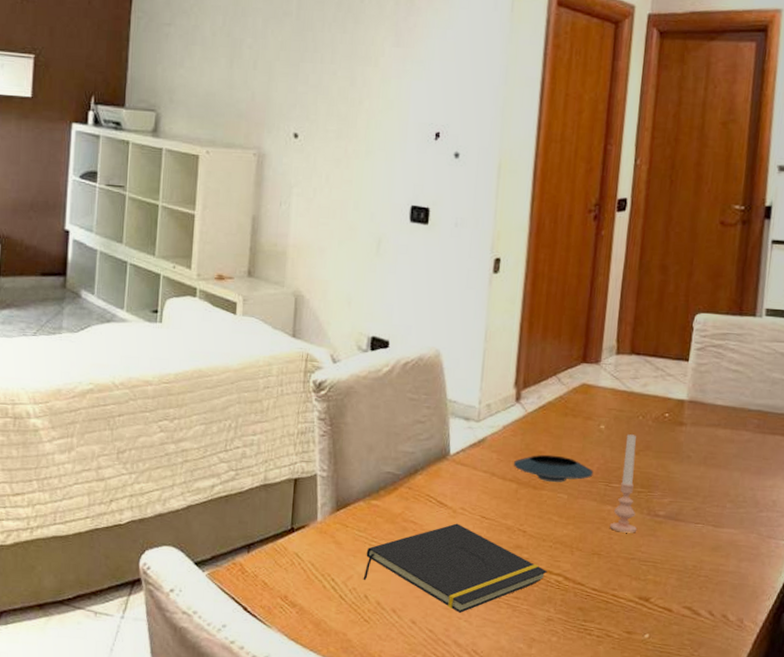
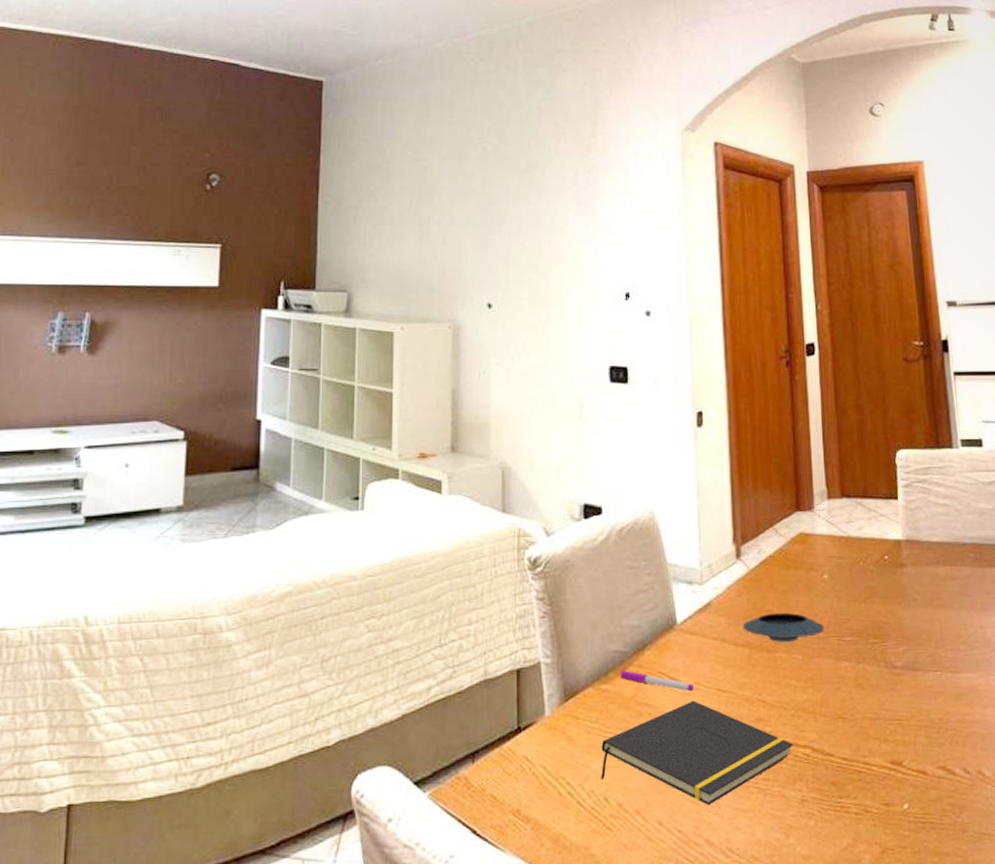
pen: none [391,490,460,516] -> present [620,670,695,692]
candle: present [610,433,638,533] -> none [850,580,878,690]

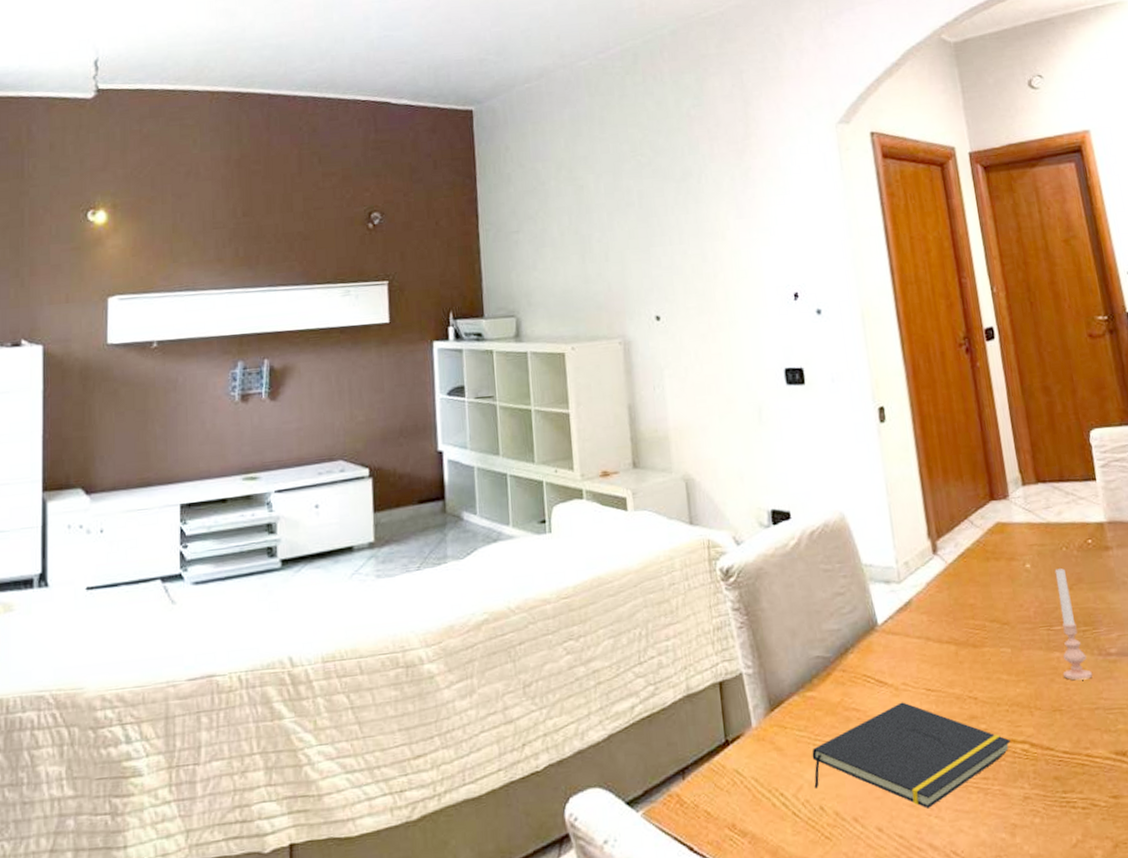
pen: present [620,670,695,692] -> none [825,675,902,694]
saucer: present [743,612,824,643] -> none [947,605,1032,637]
candle: none [850,580,878,690] -> present [1054,567,1093,680]

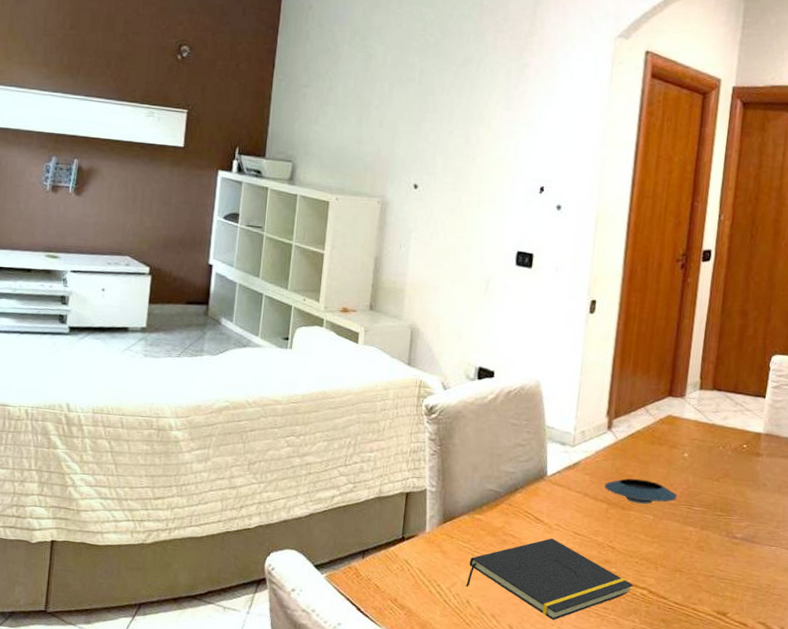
saucer: none [947,605,1032,637] -> present [605,478,677,505]
candle: present [1054,567,1093,680] -> none [692,462,717,553]

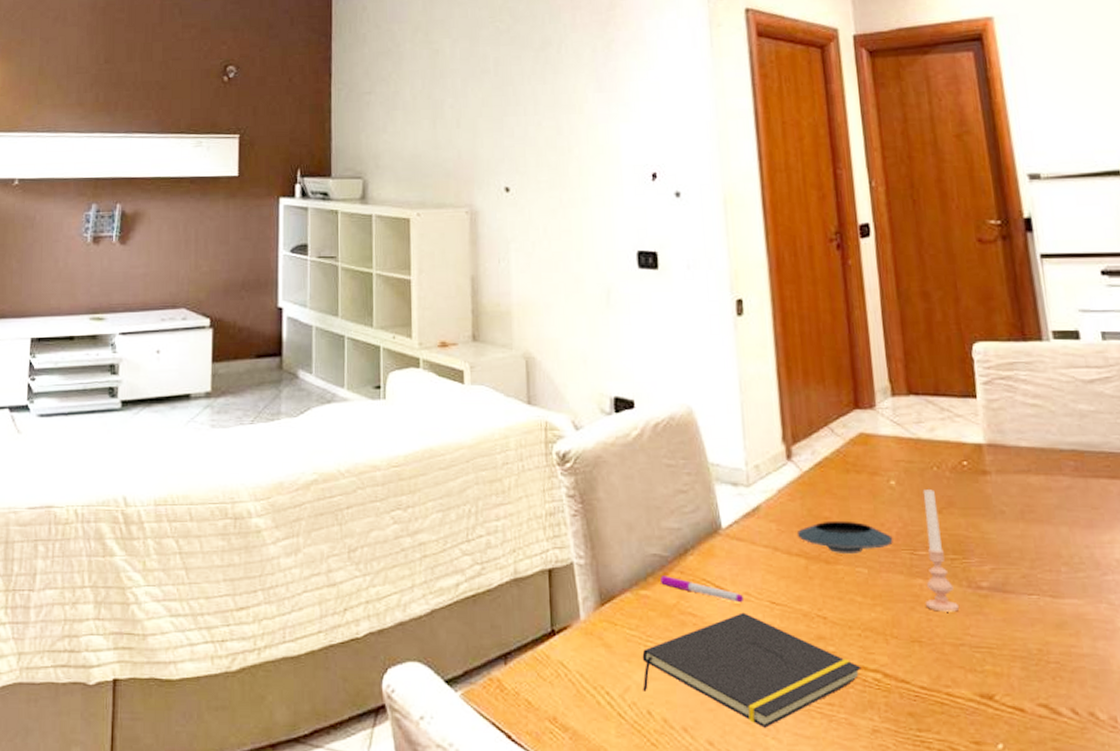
pen: none [492,506,555,532] -> present [661,576,744,603]
candle: none [692,462,717,553] -> present [922,488,960,612]

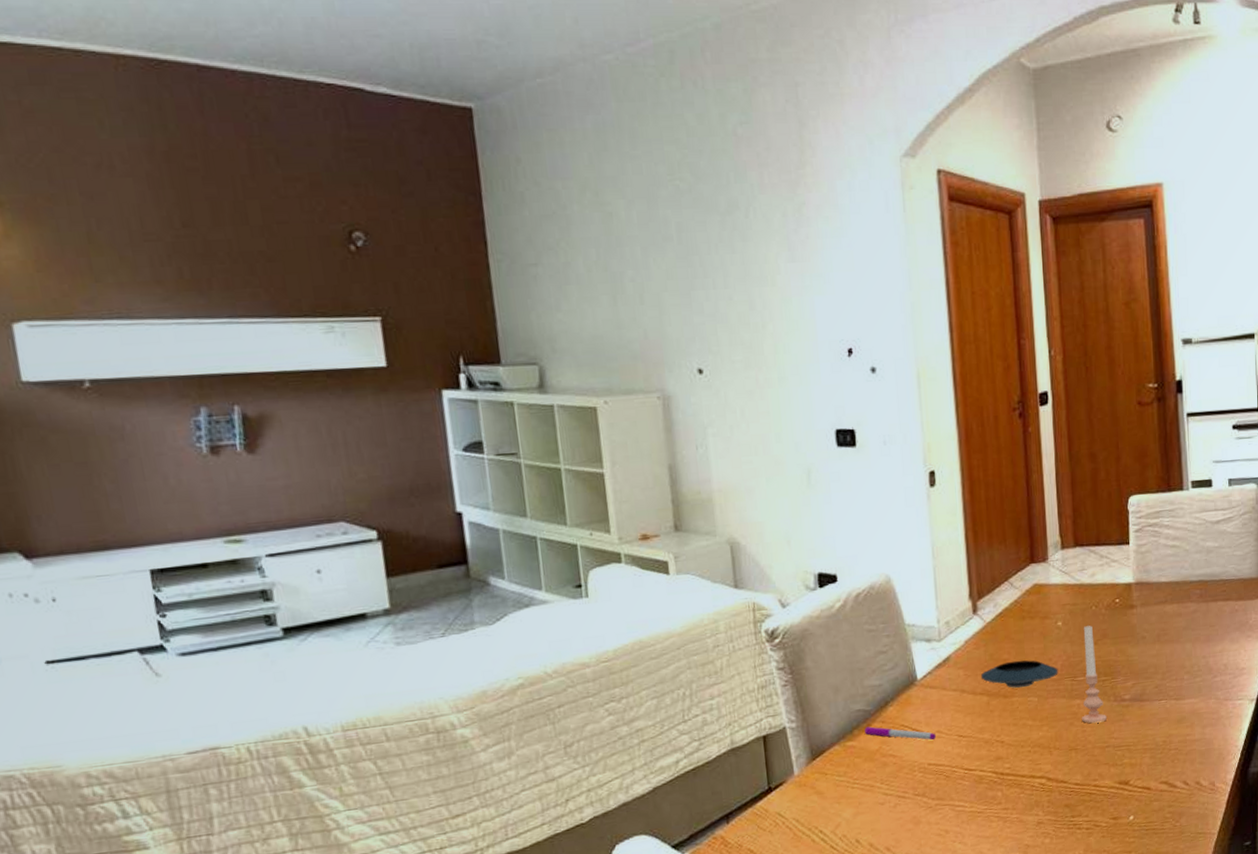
notepad: present [642,612,861,728] -> none [850,747,1030,836]

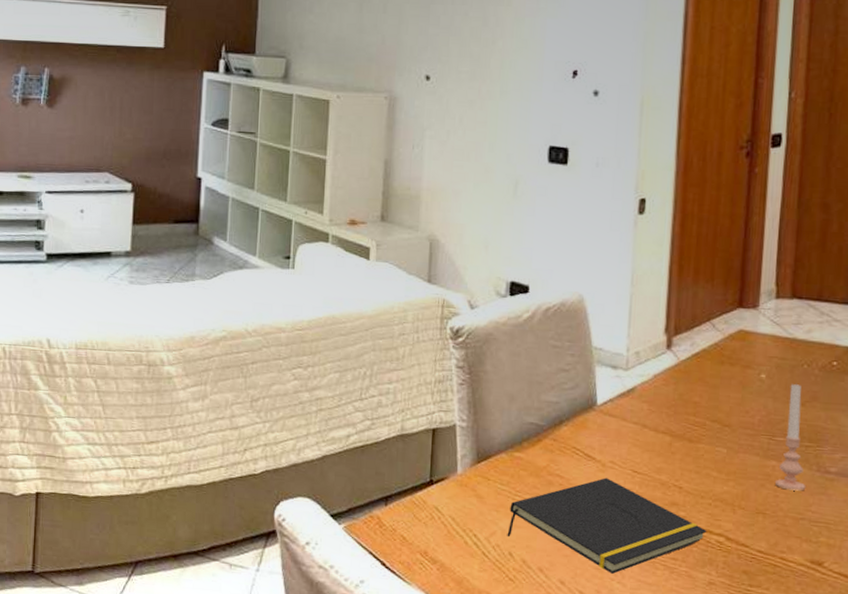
notepad: none [850,747,1030,836] -> present [507,478,707,574]
pen: present [865,726,937,741] -> none [534,441,609,470]
saucer: present [981,660,1058,688] -> none [667,405,755,436]

